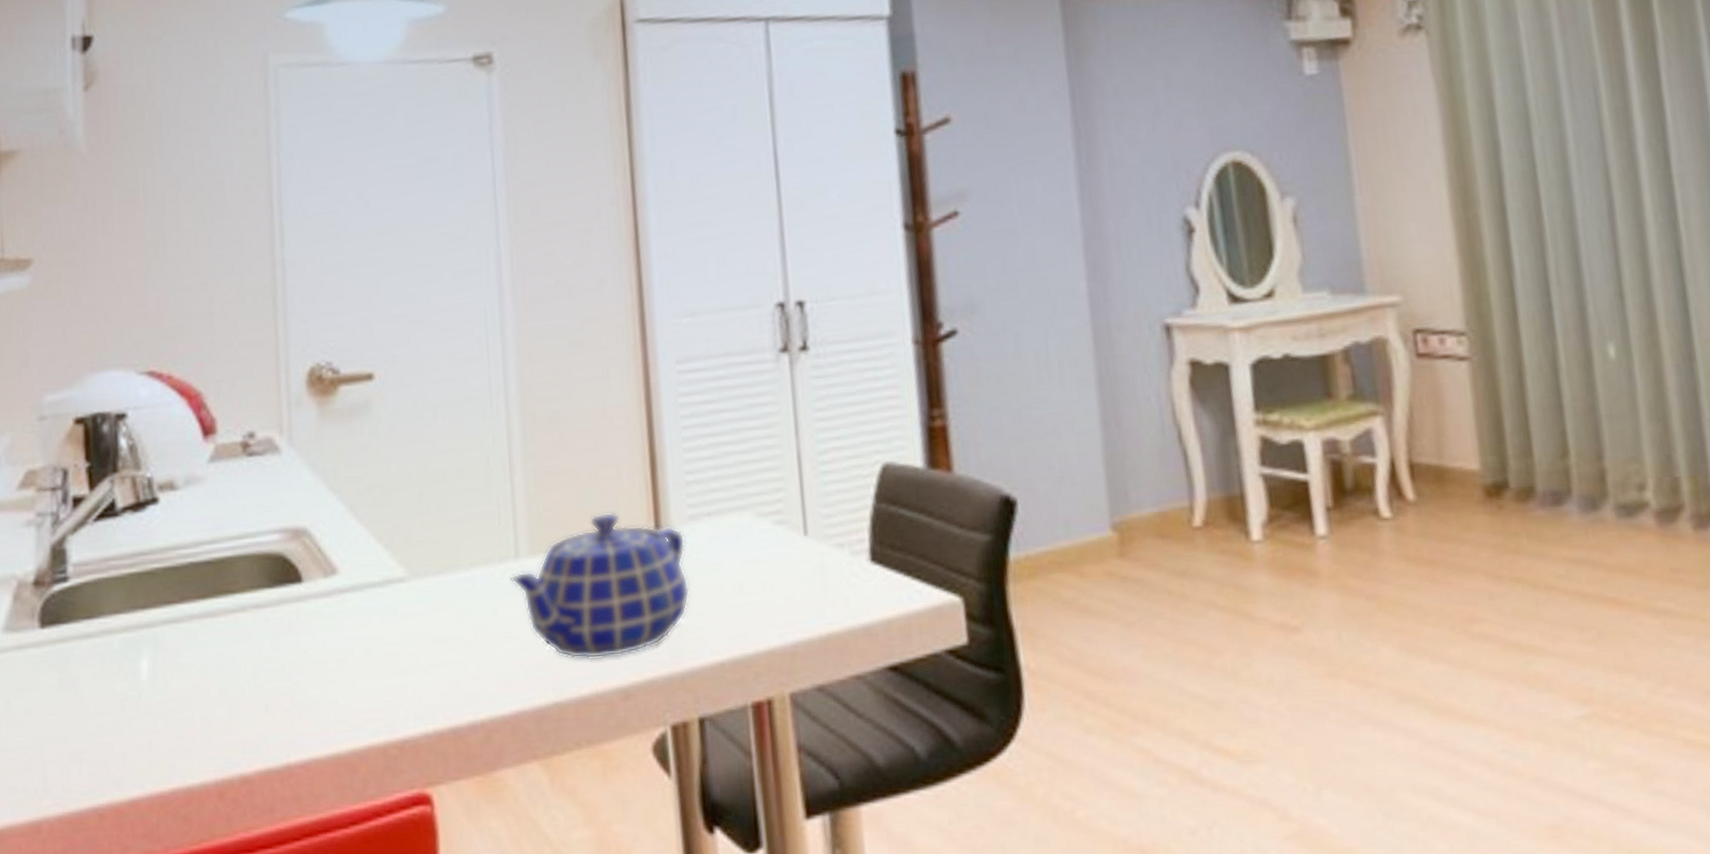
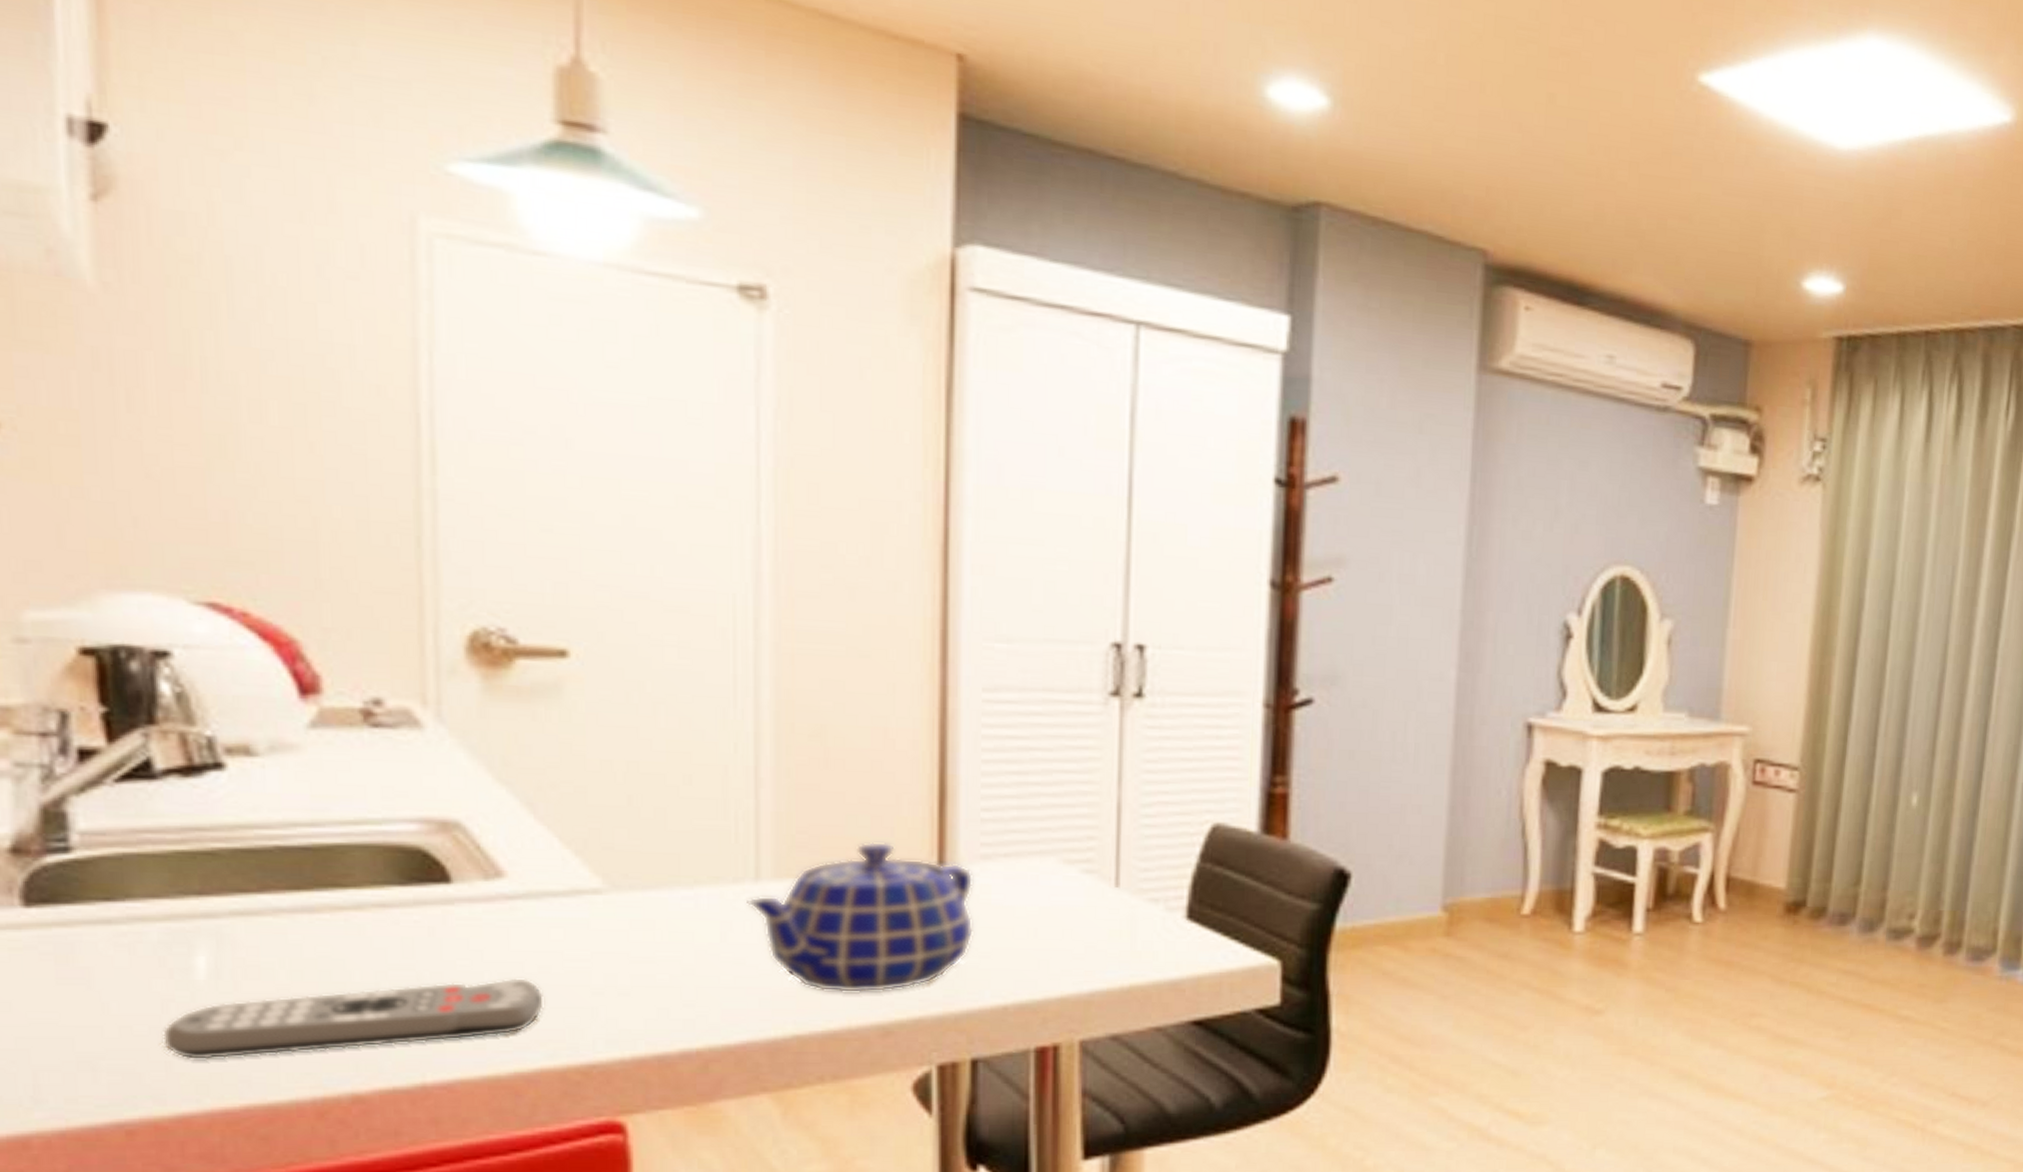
remote control: none [121,663,369,750] -> present [163,978,544,1059]

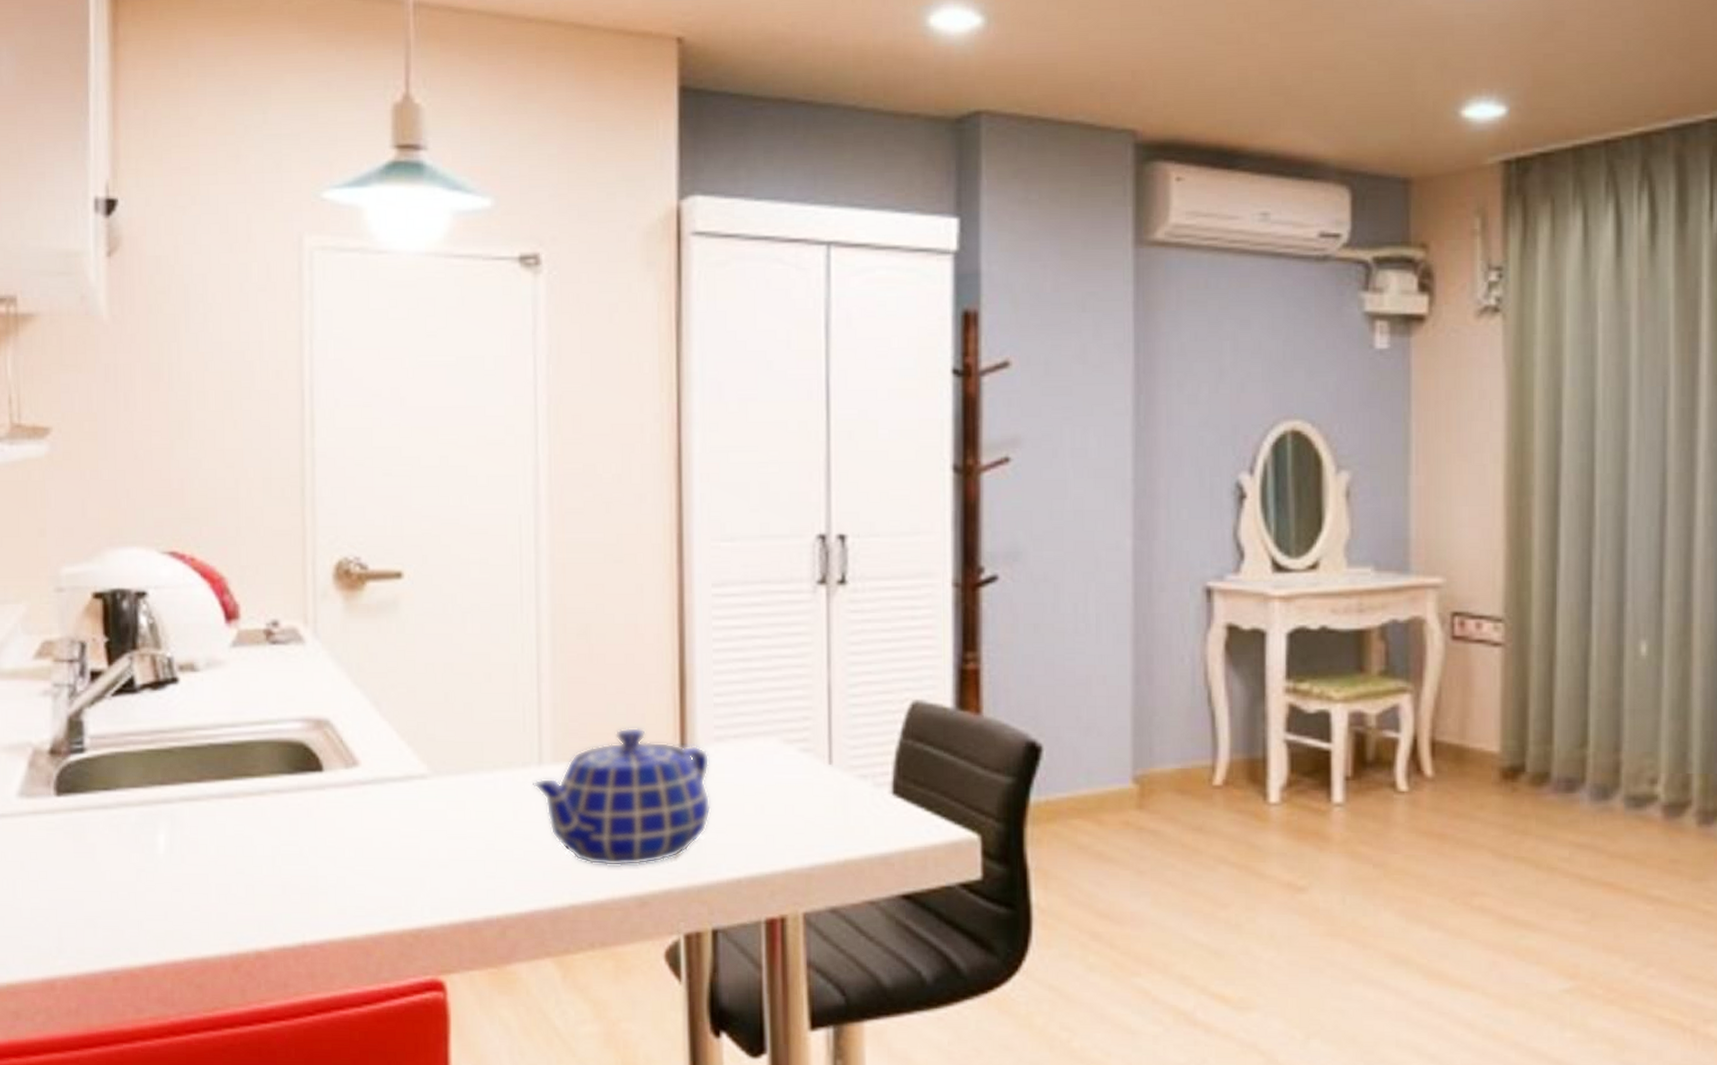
remote control: present [163,978,544,1059] -> none [137,852,386,919]

